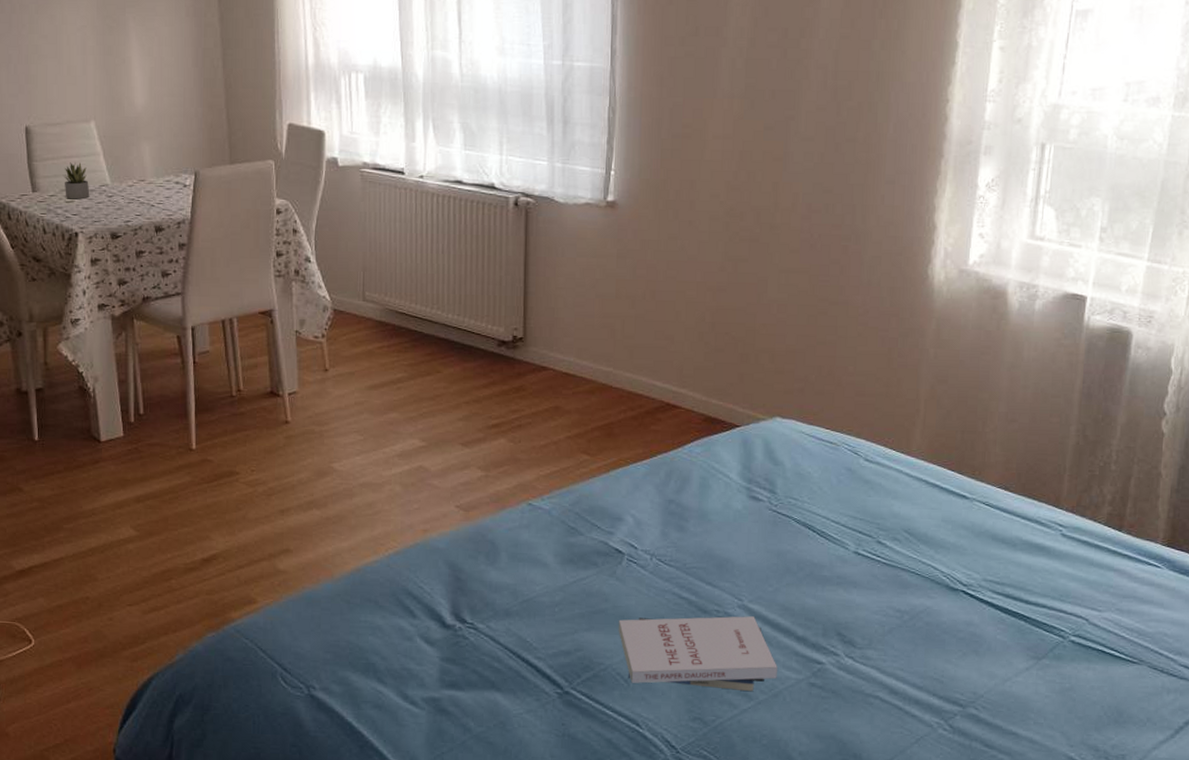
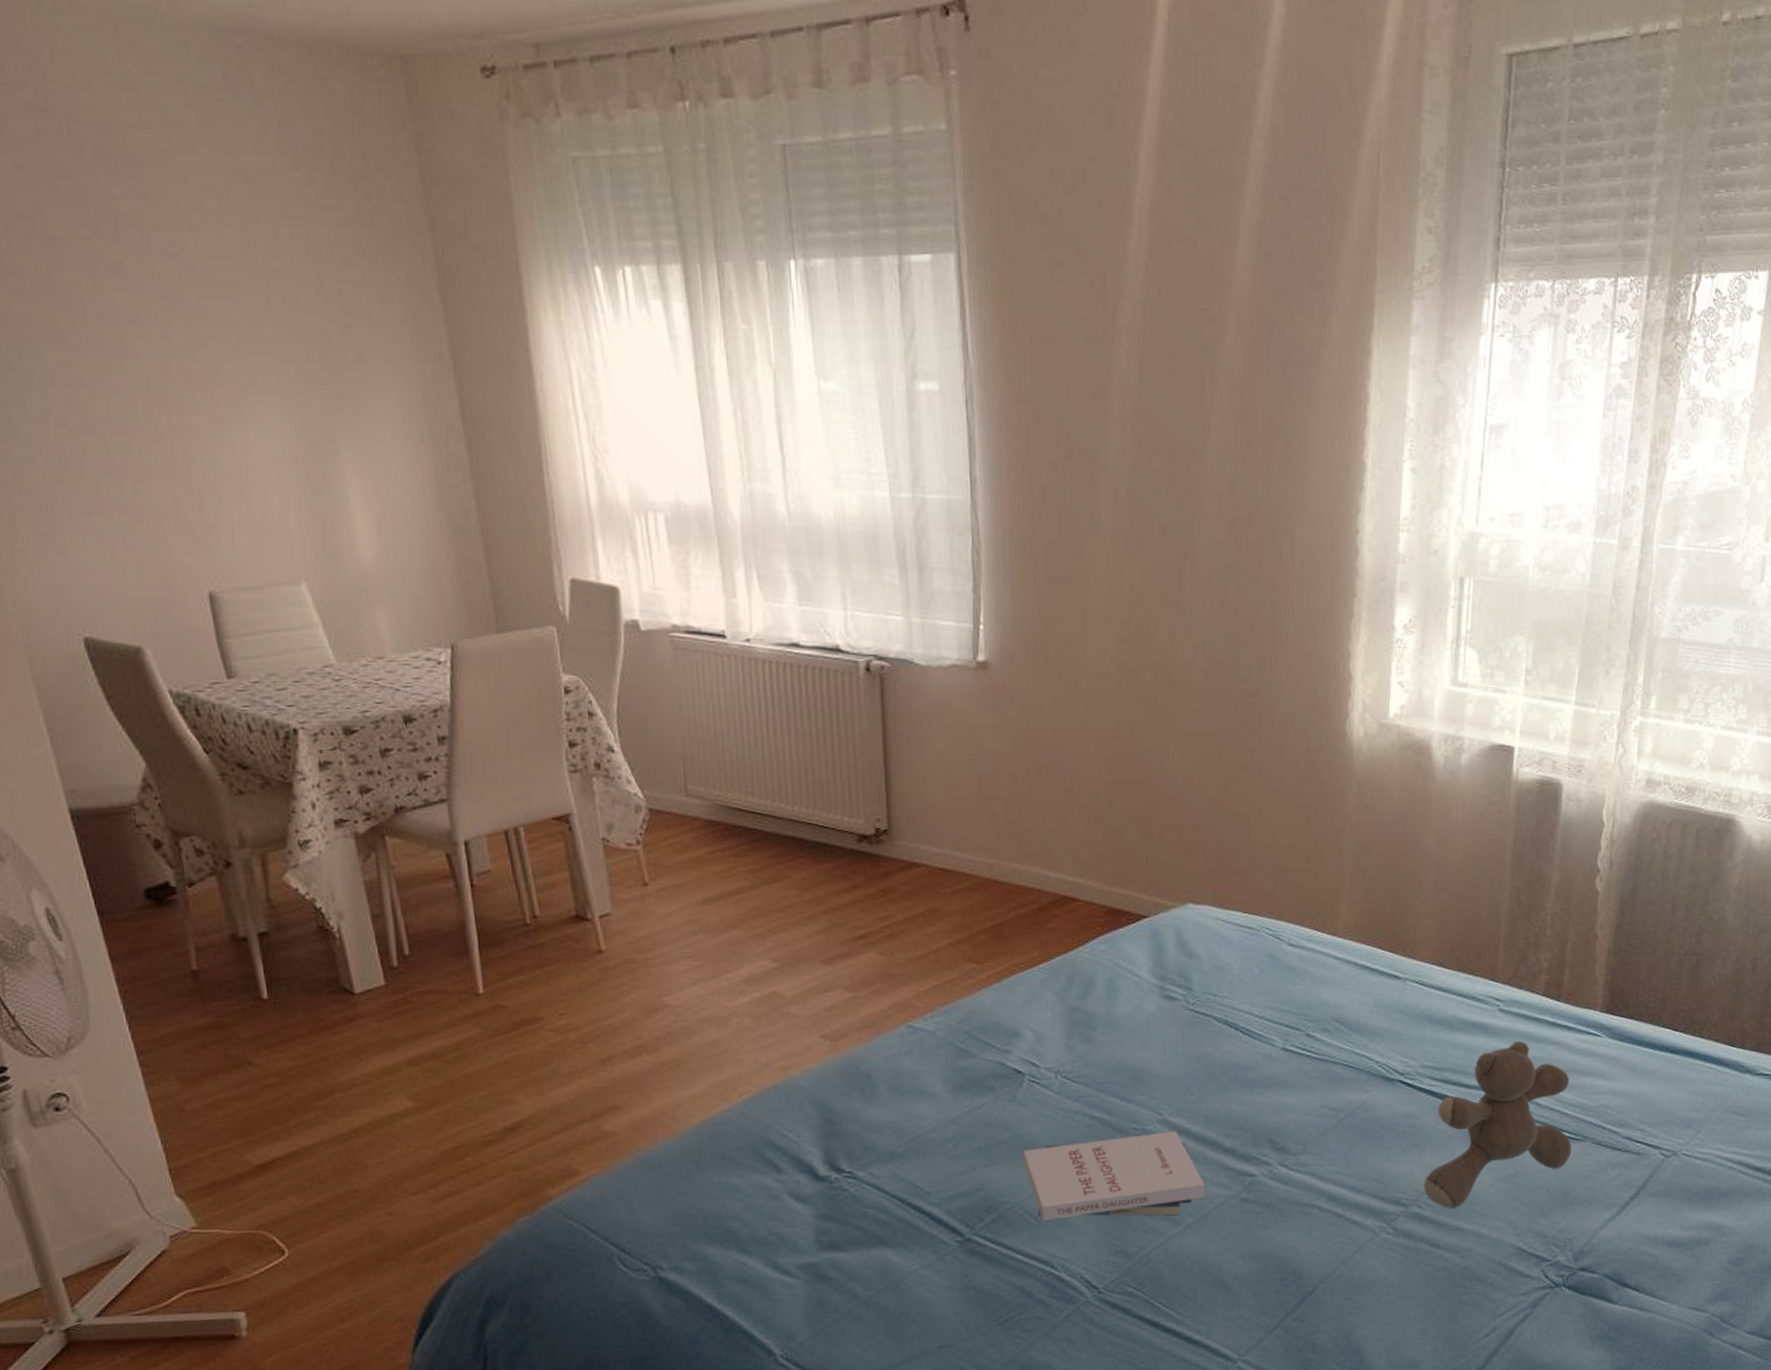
succulent plant: present [64,162,90,200] -> none [270,637,310,686]
stuffed bear: none [981,565,1128,714] -> present [1424,1041,1572,1209]

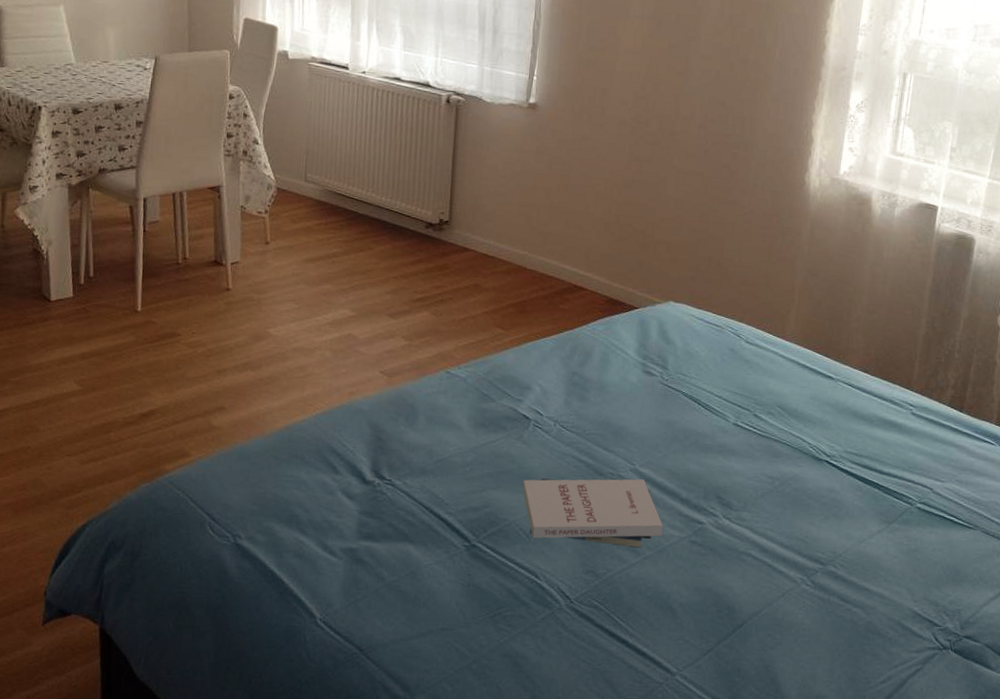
stuffed bear: present [1424,1041,1572,1209] -> none [839,440,966,572]

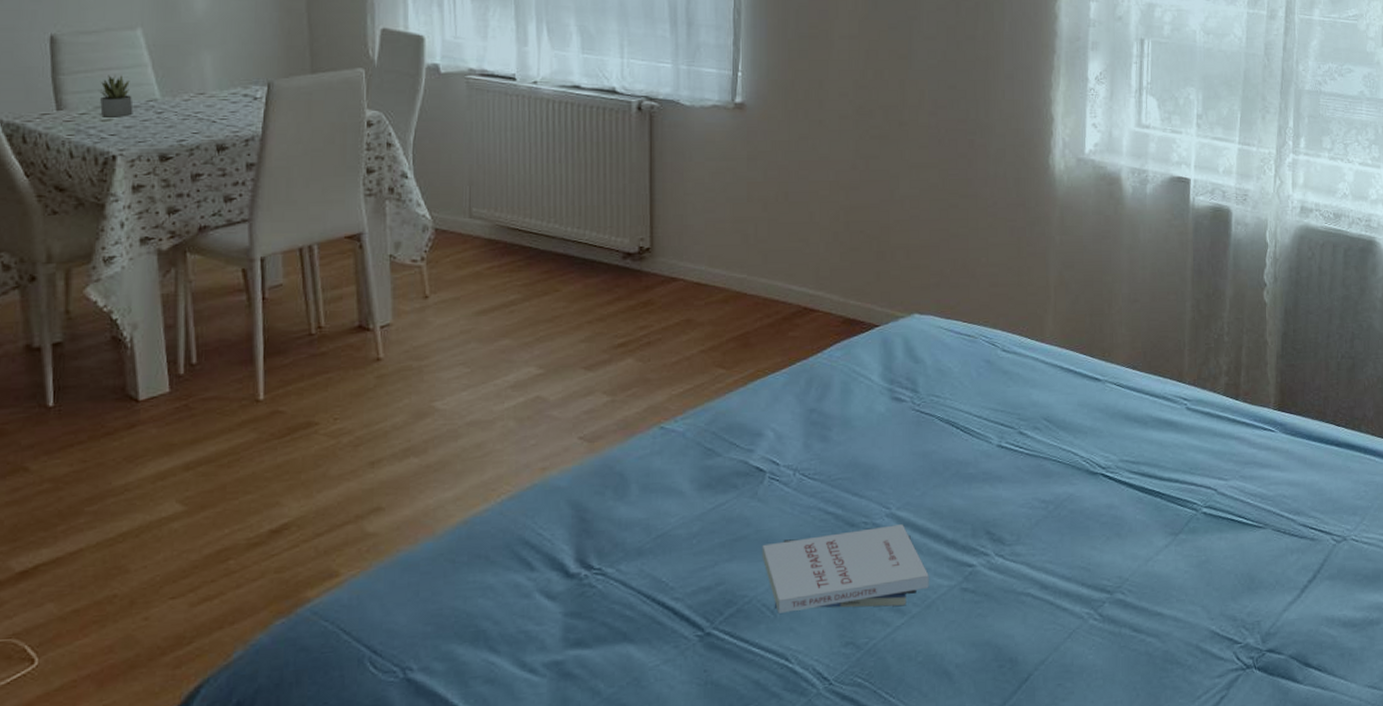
succulent plant: none [31,41,55,76] -> present [99,75,134,117]

